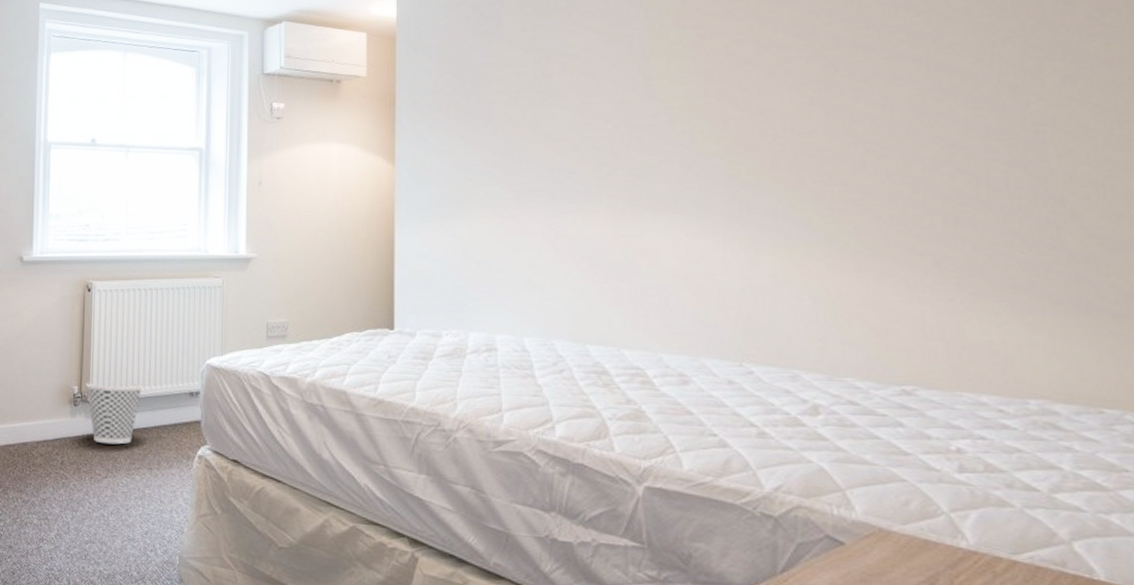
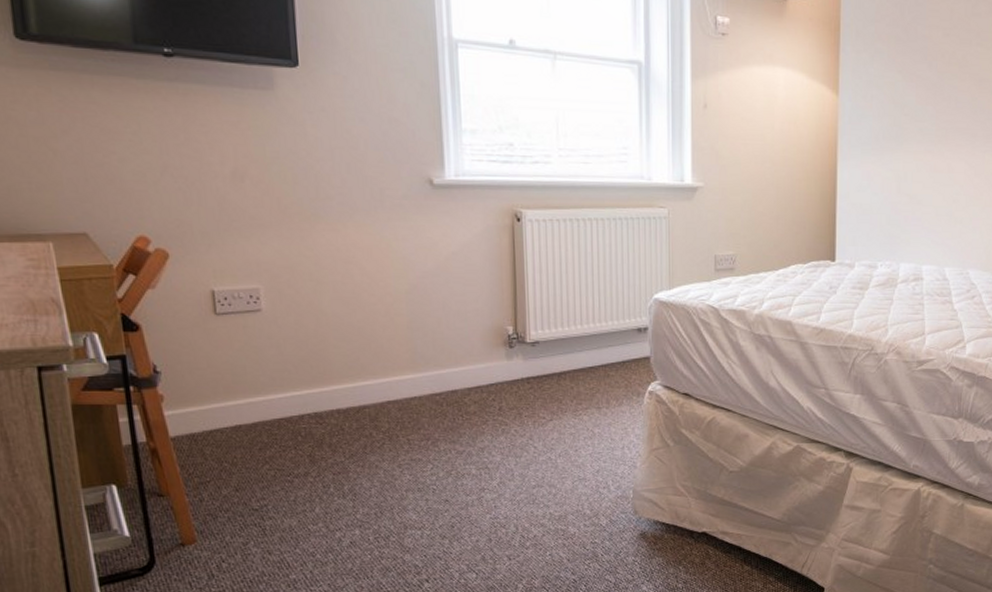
wastebasket: present [85,382,143,445] -> none [521,321,586,386]

